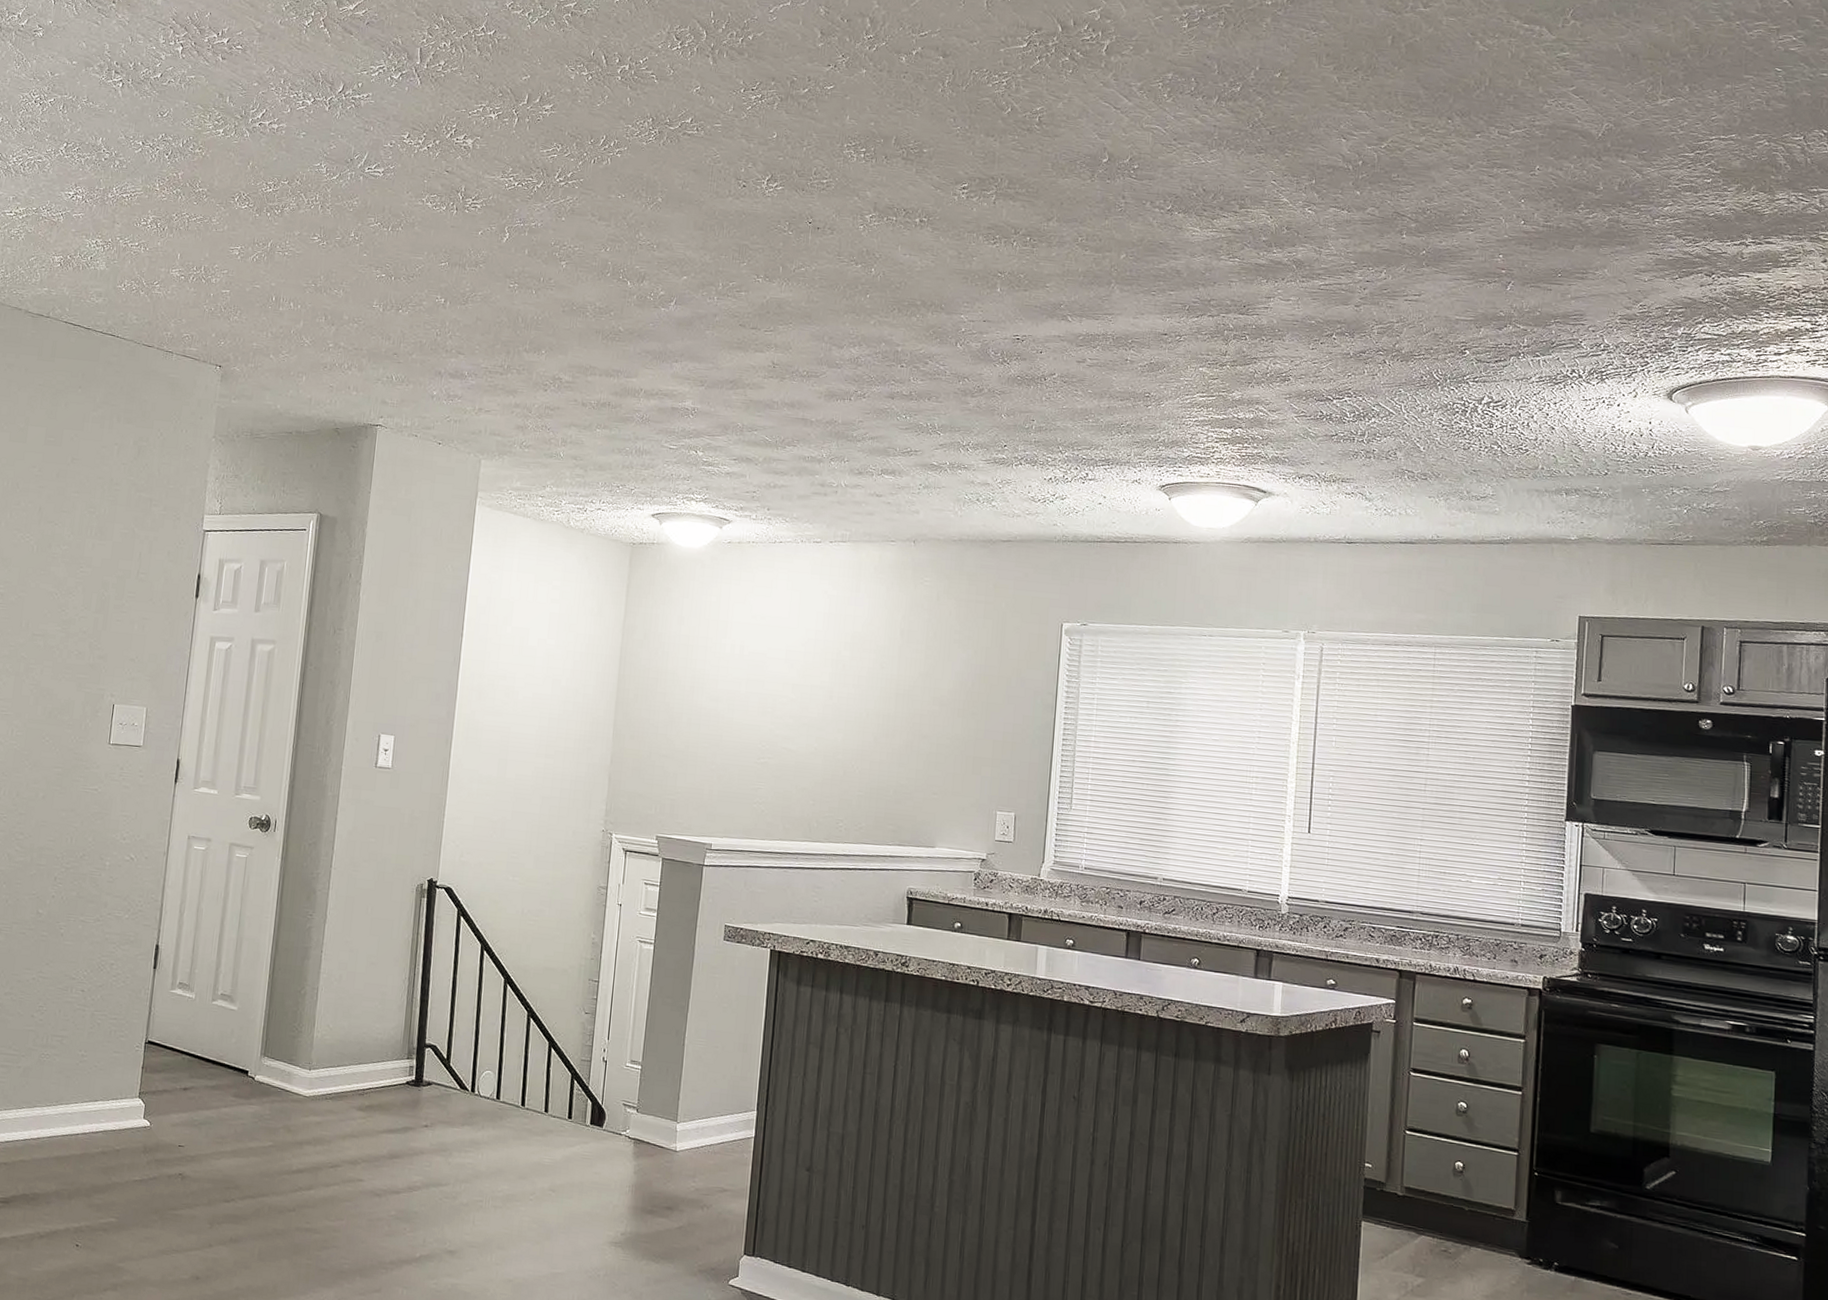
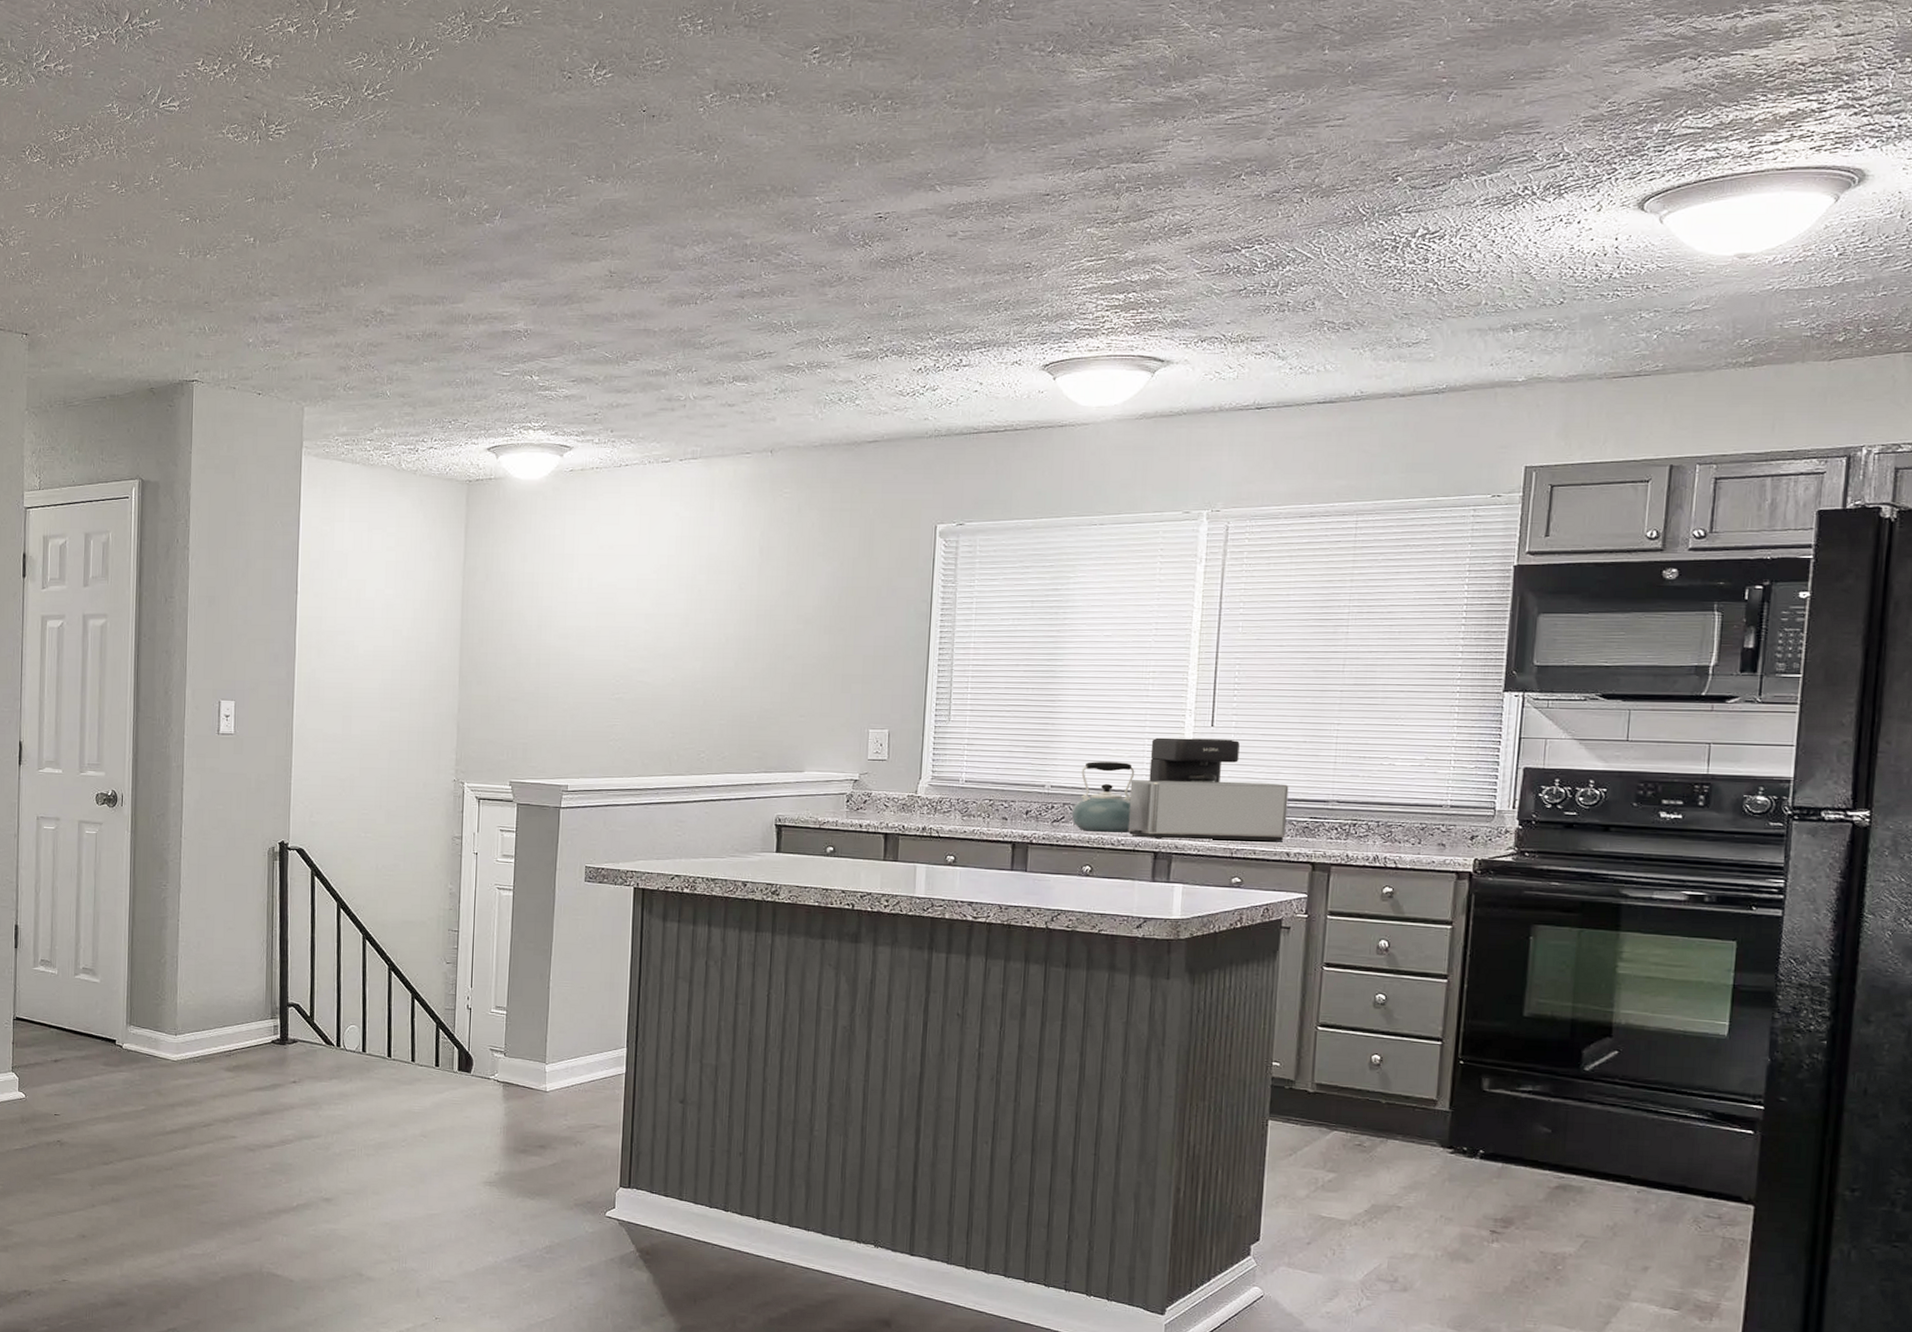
kettle: none [1181,858,1240,929] -> present [1071,761,1135,833]
toaster: none [1233,878,1378,948] -> present [1128,779,1289,842]
coffee maker: none [1252,839,1334,887] -> present [1149,737,1240,782]

